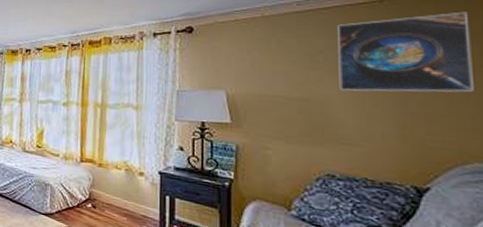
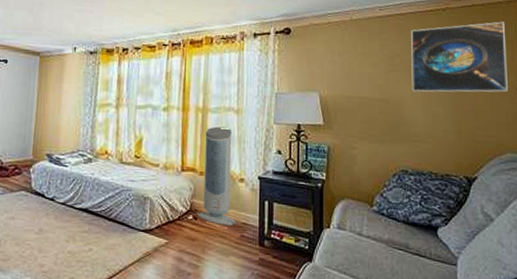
air purifier: none [96,121,135,217] -> present [197,126,236,226]

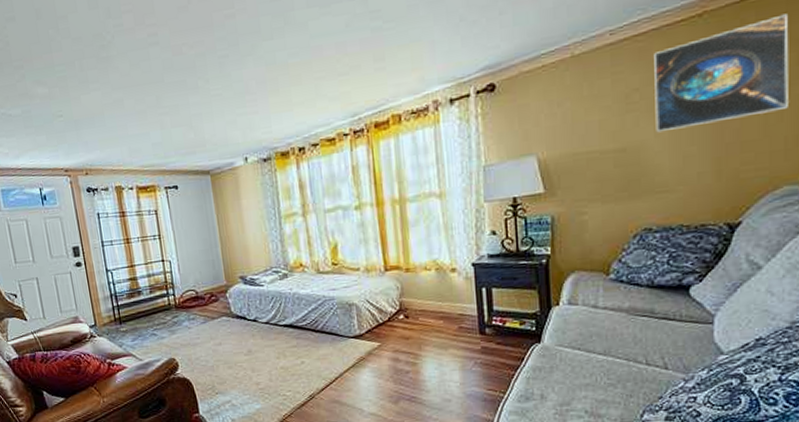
air purifier: present [197,126,236,226] -> none [405,215,452,320]

